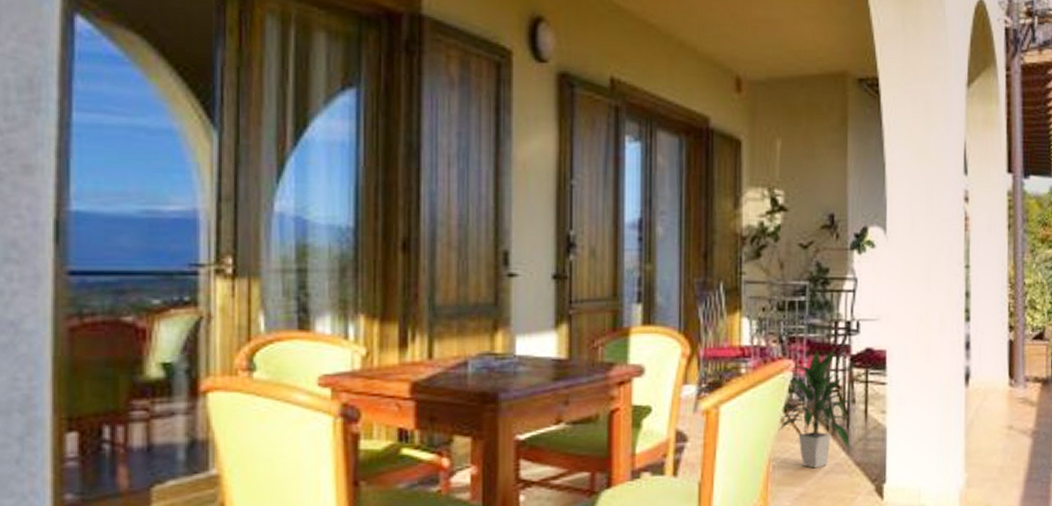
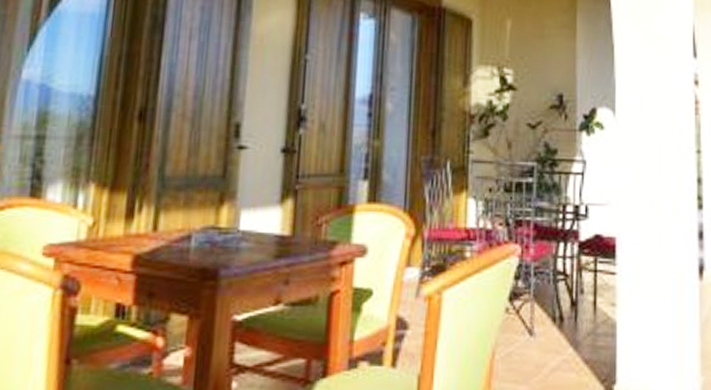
indoor plant: present [779,350,853,469] -> none [503,235,581,365]

